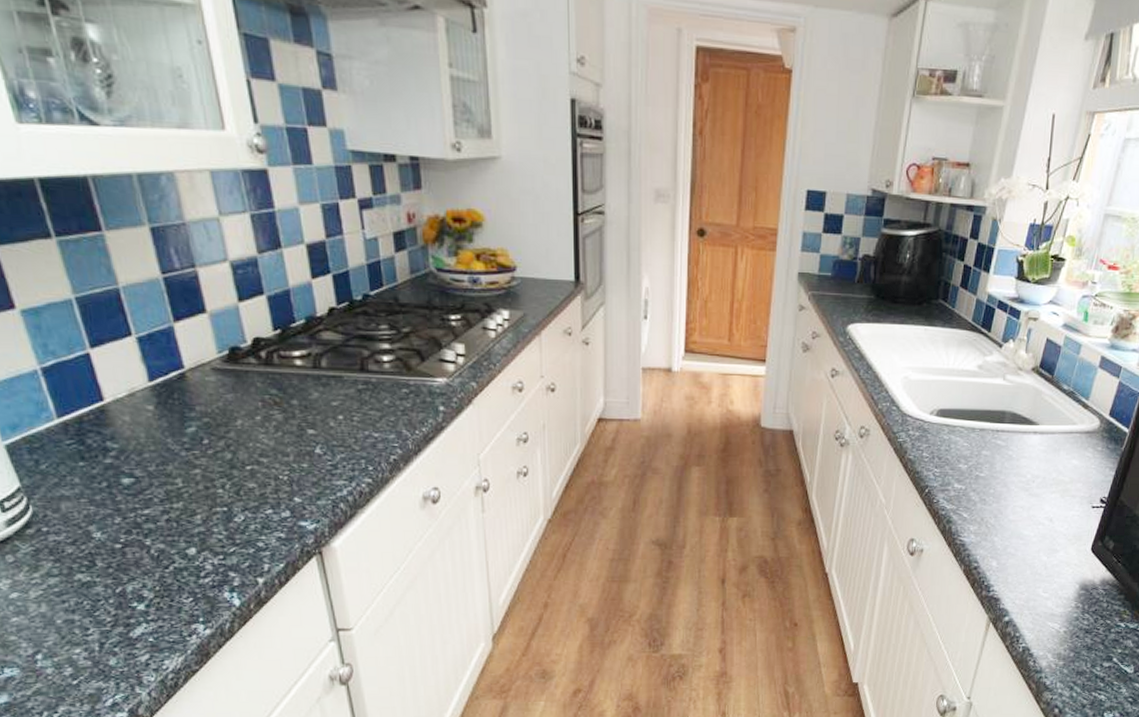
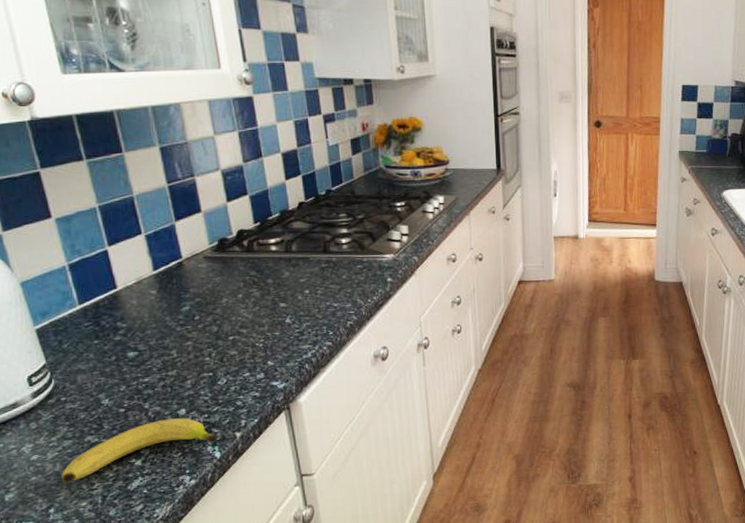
fruit: none [48,558,237,626] -> present [62,418,218,483]

